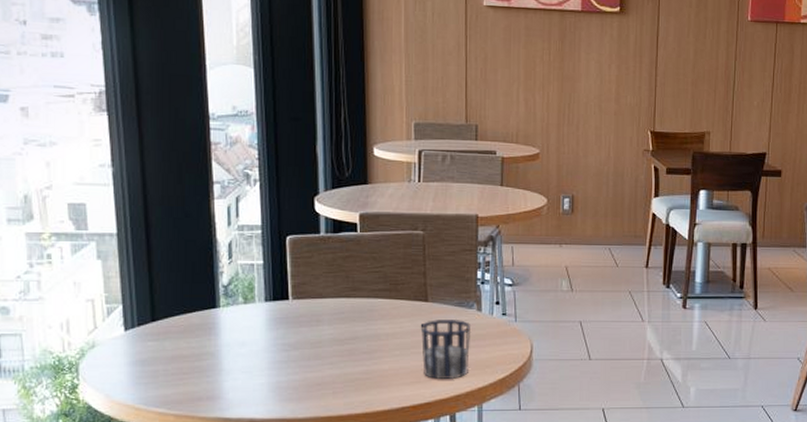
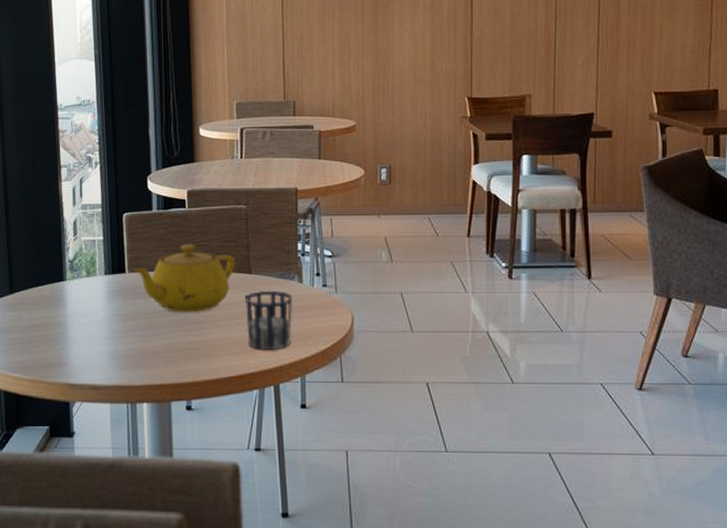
teapot: none [297,270,411,342] -> present [132,244,236,313]

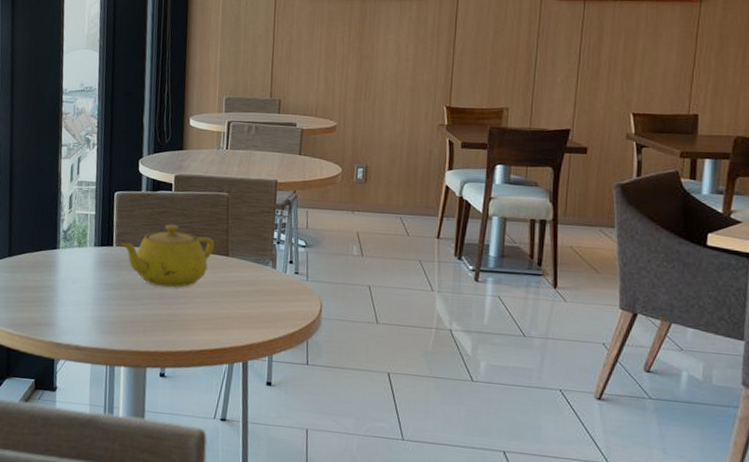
cup: present [244,290,293,350] -> none [221,273,266,329]

